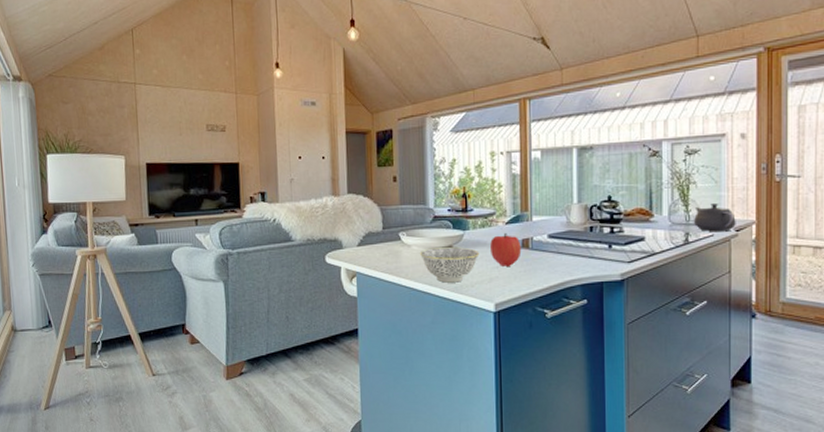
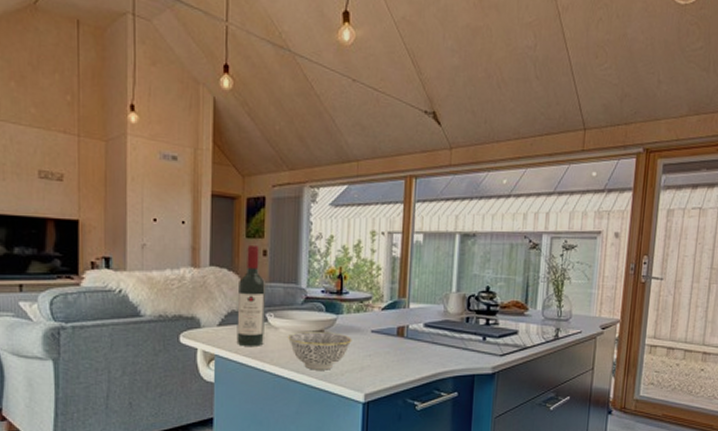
wine bottle: none [372,173,399,263] -> present [236,246,267,346]
fruit: present [490,232,522,266] -> none [364,318,396,355]
teapot: present [694,202,736,232] -> none [565,299,603,329]

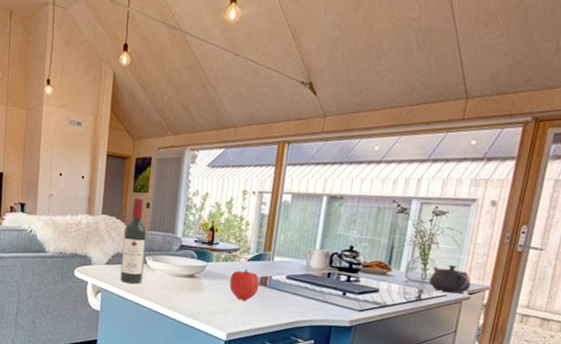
bowl: present [287,332,352,370] -> none [162,274,219,310]
fruit: none [364,318,396,355] -> present [229,268,260,301]
teapot: none [565,299,603,329] -> present [429,264,471,294]

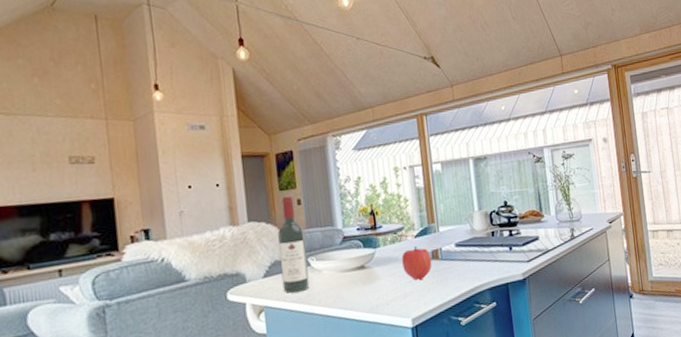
teapot: present [429,264,471,294] -> none [576,199,609,226]

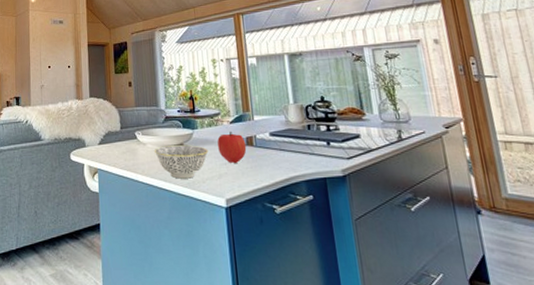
wine bottle: present [277,197,310,294] -> none [111,79,136,160]
bowl: none [331,265,392,305] -> present [153,145,209,179]

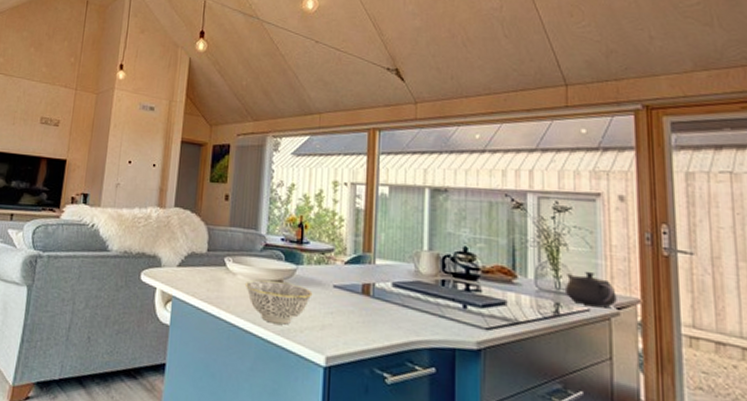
fruit: present [217,131,247,163] -> none [325,273,361,314]
teapot: none [403,101,445,129] -> present [566,271,617,308]

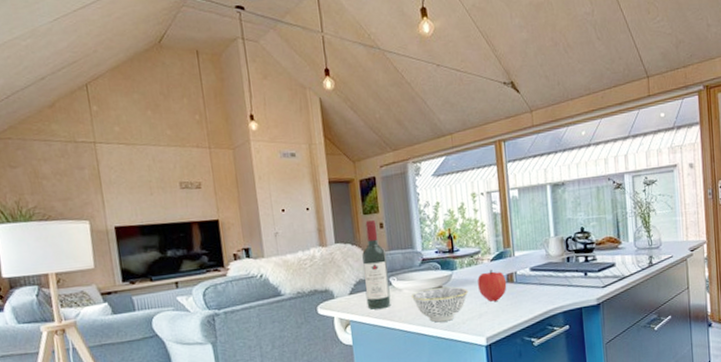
wine bottle: none [194,190,227,291] -> present [361,220,391,310]
fruit: none [325,273,361,314] -> present [477,269,507,302]
teapot: present [566,271,617,308] -> none [656,227,691,254]

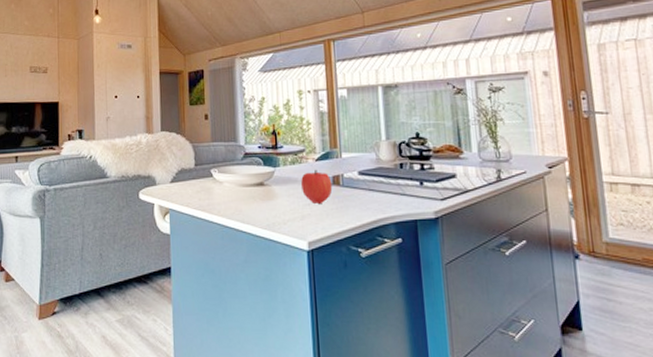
wine bottle: present [361,220,391,310] -> none [185,111,211,200]
bowl: present [410,287,468,323] -> none [231,184,291,220]

